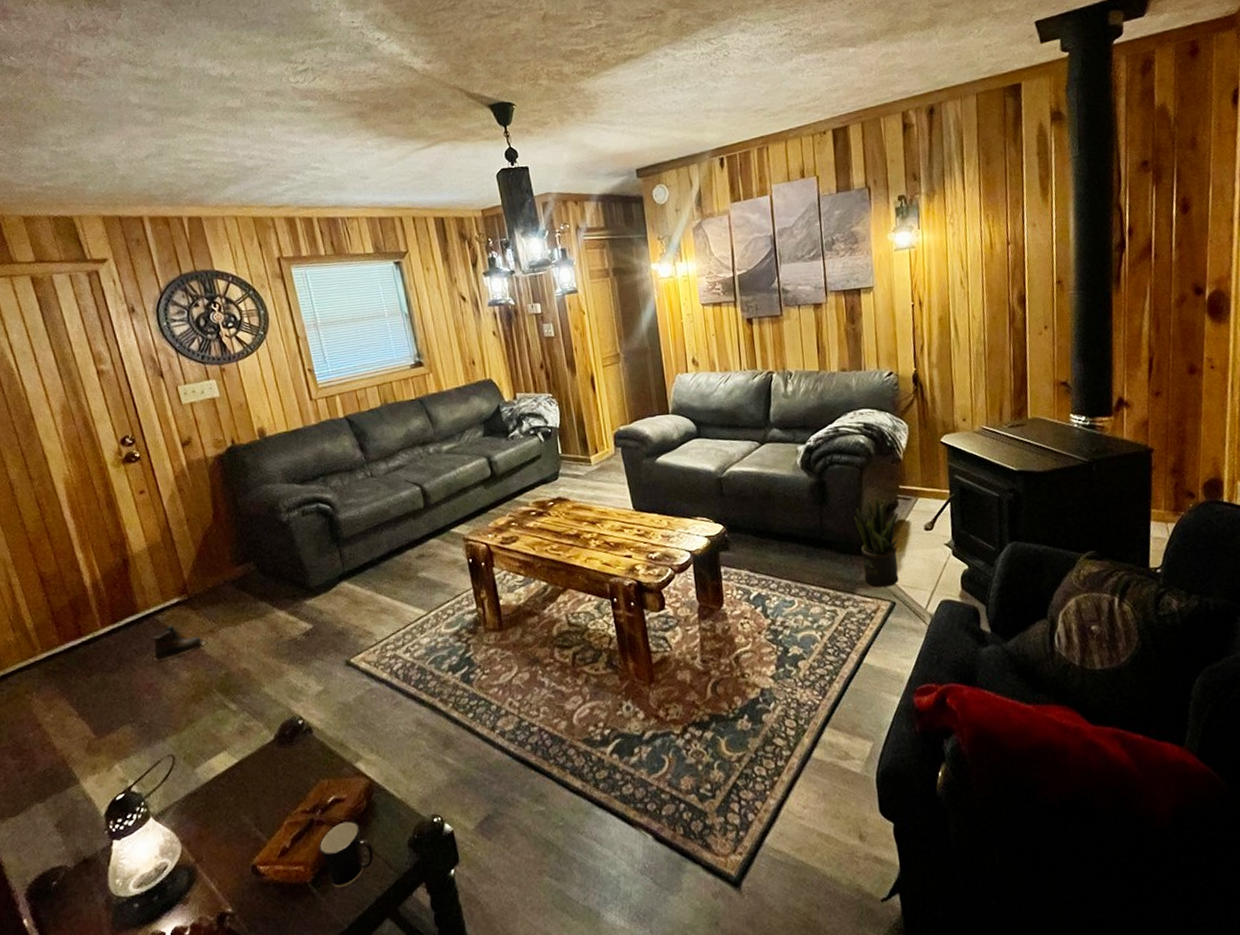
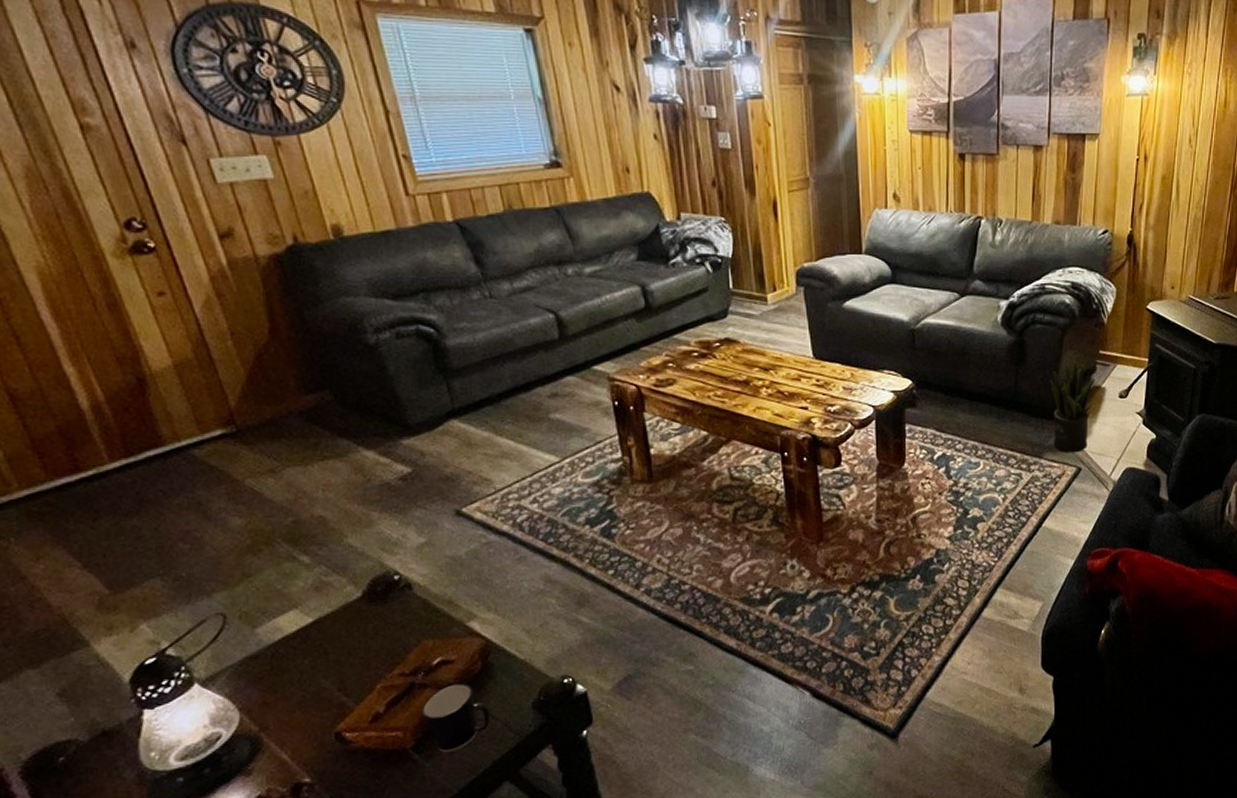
boot: present [151,624,207,662] -> none [185,461,267,505]

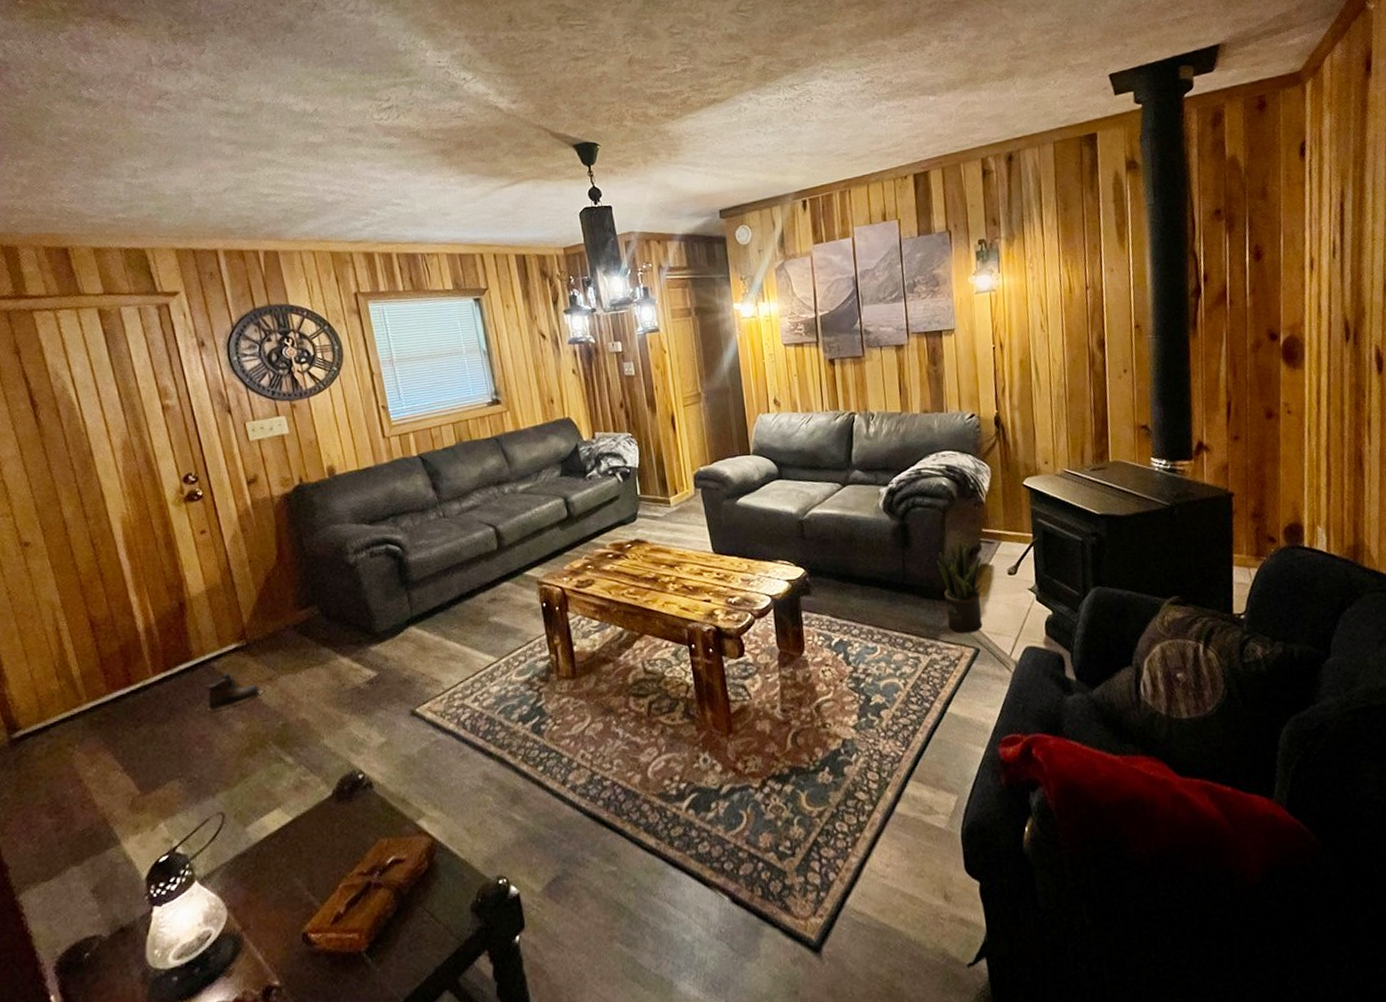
boot: none [185,461,267,505] -> present [205,672,265,712]
mug: present [421,683,490,753] -> none [375,883,434,958]

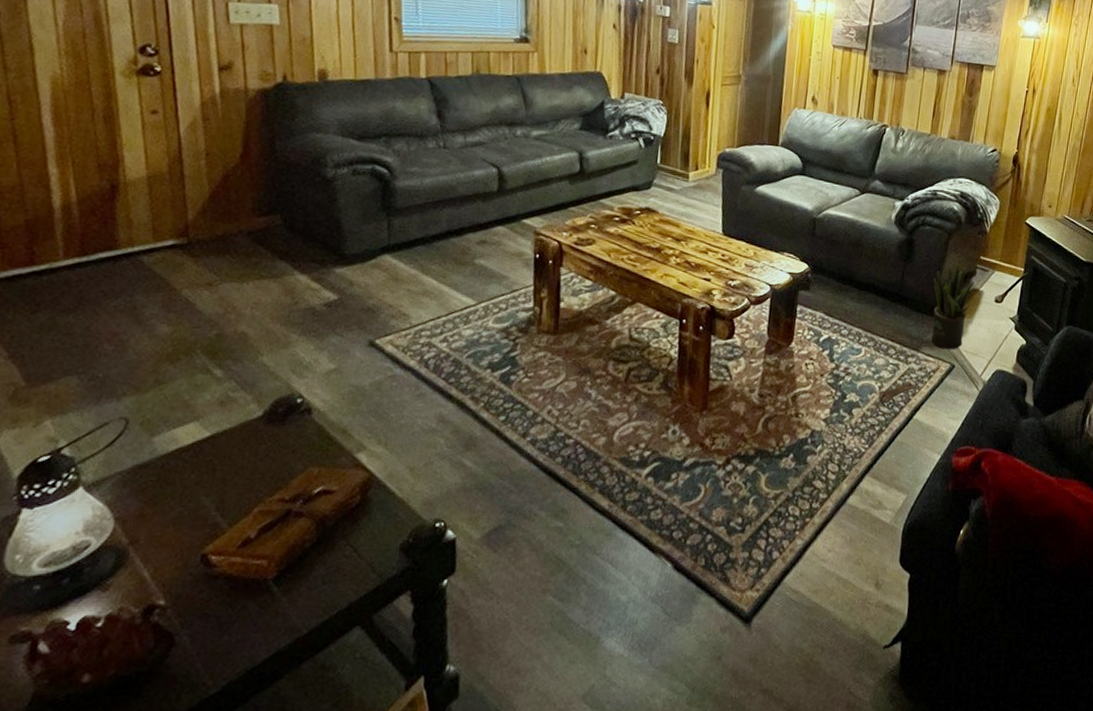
boot: present [205,672,265,712] -> none [127,269,201,309]
dog toy: none [903,673,943,701] -> present [878,381,917,404]

